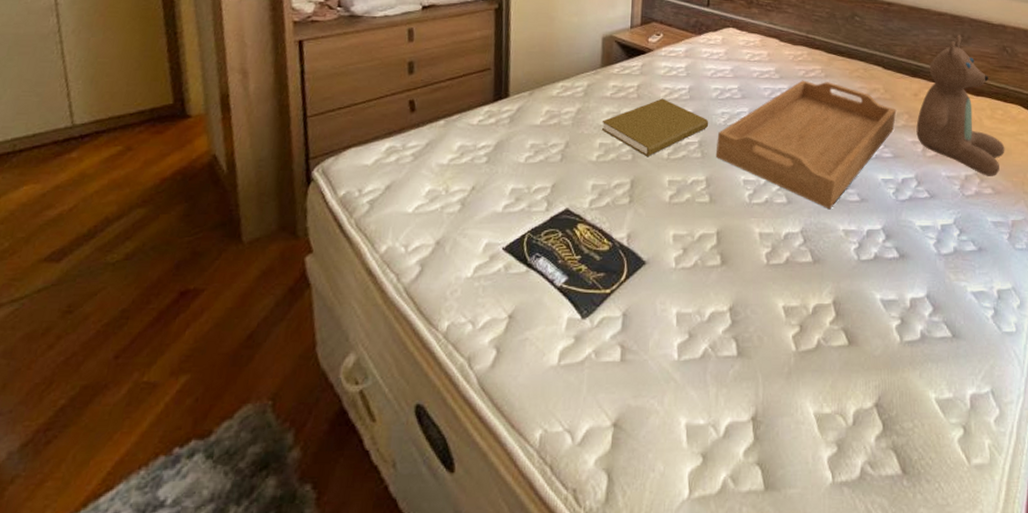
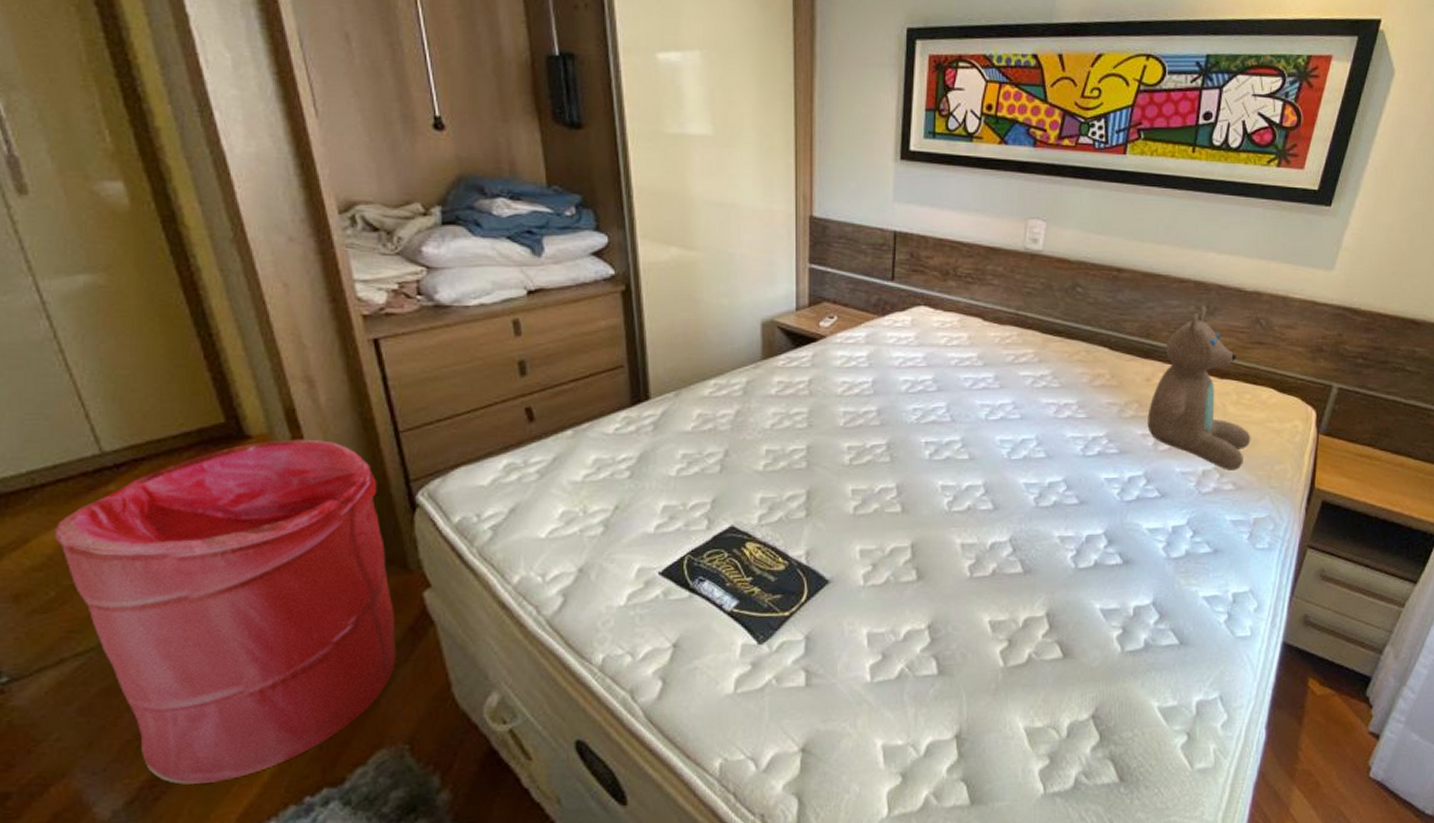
laundry hamper: none [20,119,284,429] -> present [55,439,396,785]
book: present [601,98,709,157] -> none [767,394,898,464]
serving tray: present [715,80,897,210] -> none [907,367,1125,515]

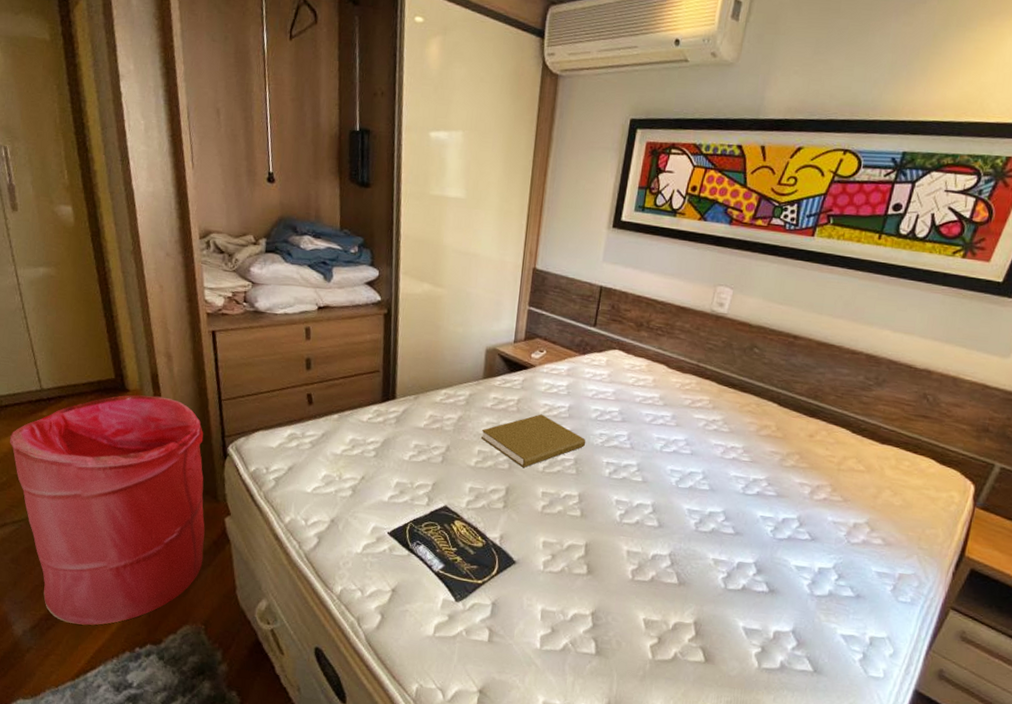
book: none [767,394,898,464] -> present [480,414,586,468]
teddy bear: present [1147,306,1251,471] -> none [805,377,906,528]

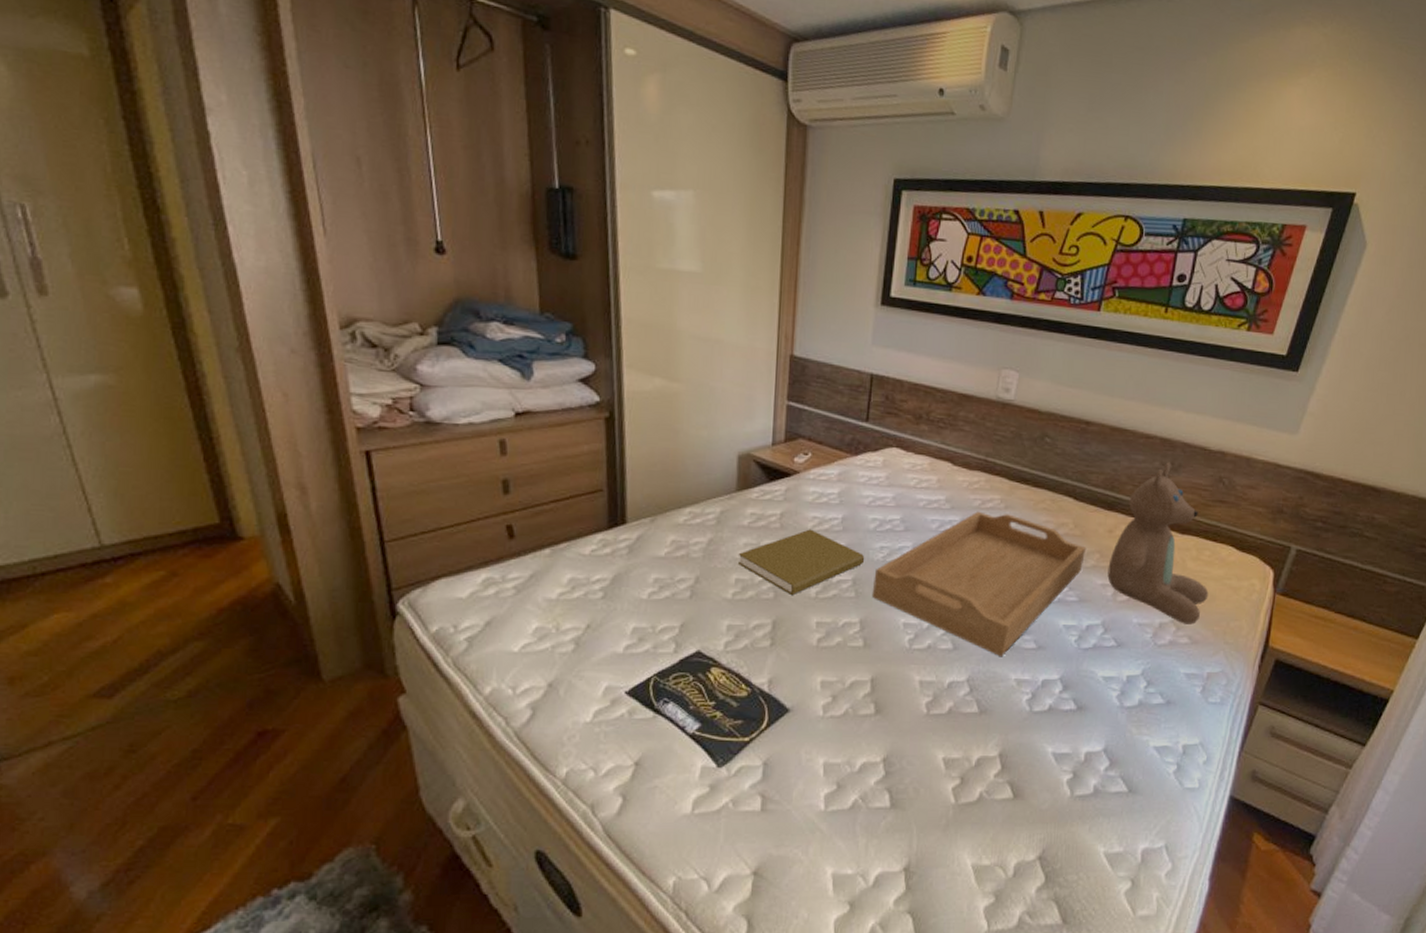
laundry hamper: present [10,395,205,625] -> none [52,543,369,870]
serving tray: none [590,409,787,538] -> present [871,511,1087,657]
teddy bear: none [805,377,906,528] -> present [1107,462,1209,625]

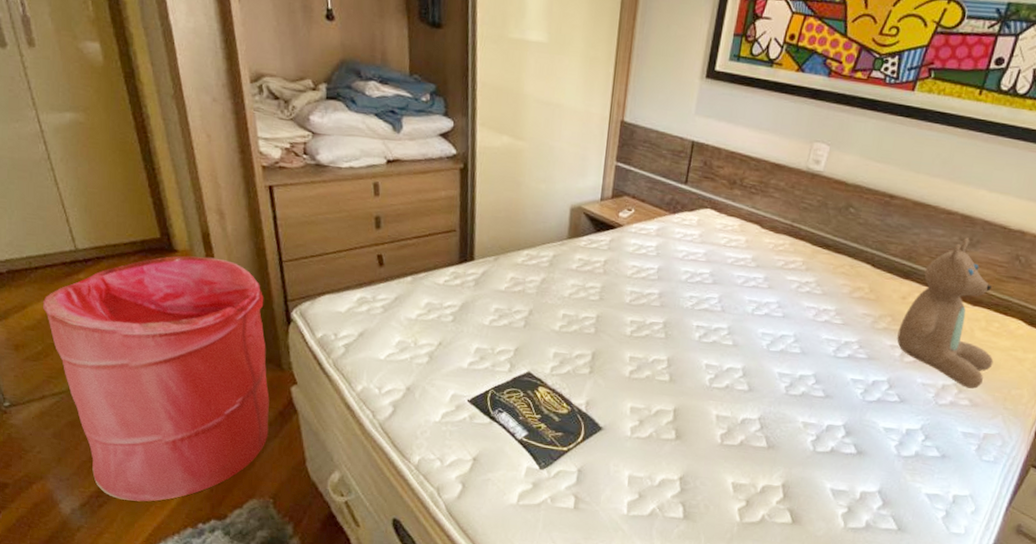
laundry hamper: none [52,543,369,870] -> present [43,255,270,502]
book: present [737,529,865,596] -> none [565,276,676,333]
serving tray: present [871,511,1087,657] -> none [679,271,880,402]

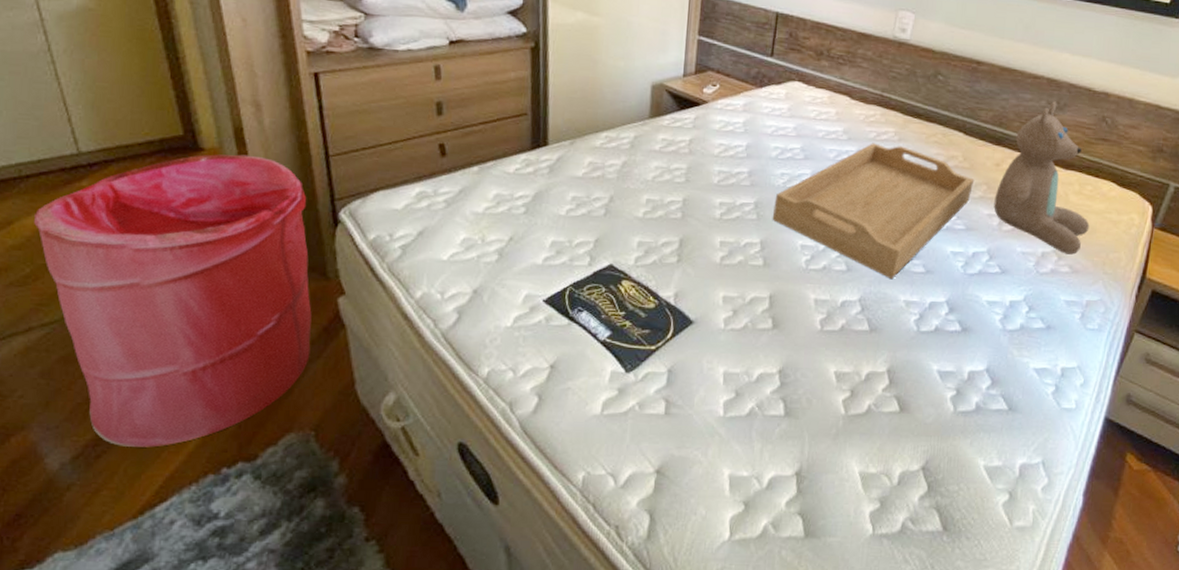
serving tray: none [679,271,880,402] -> present [772,143,975,280]

